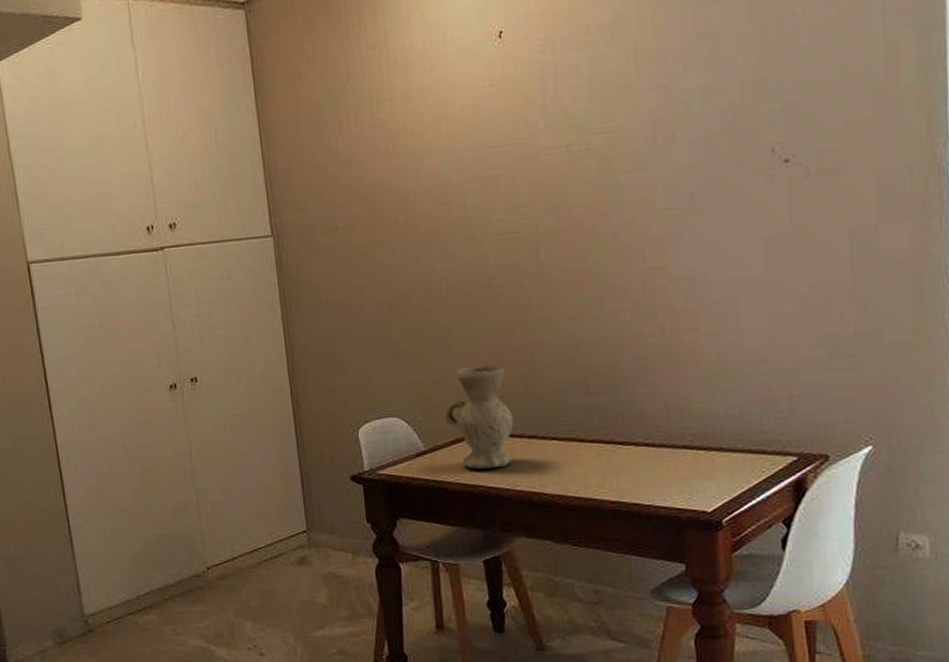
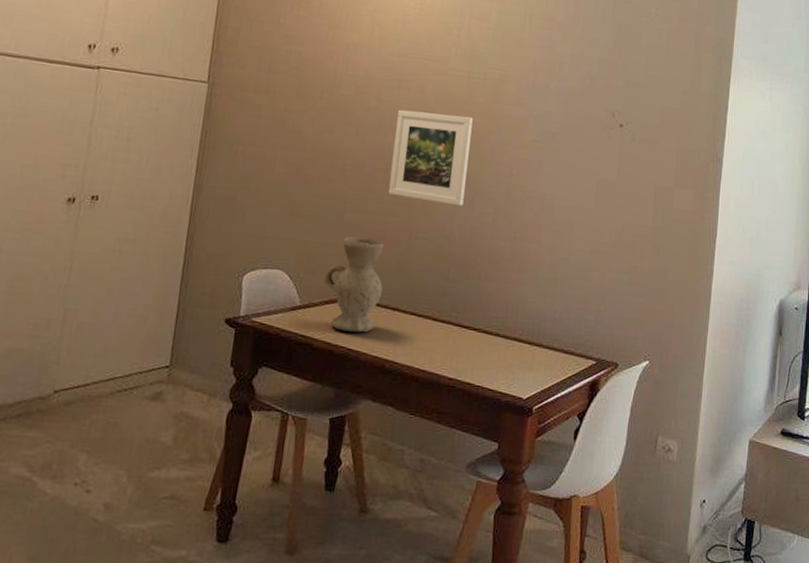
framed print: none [489,200,590,312] -> present [388,109,473,206]

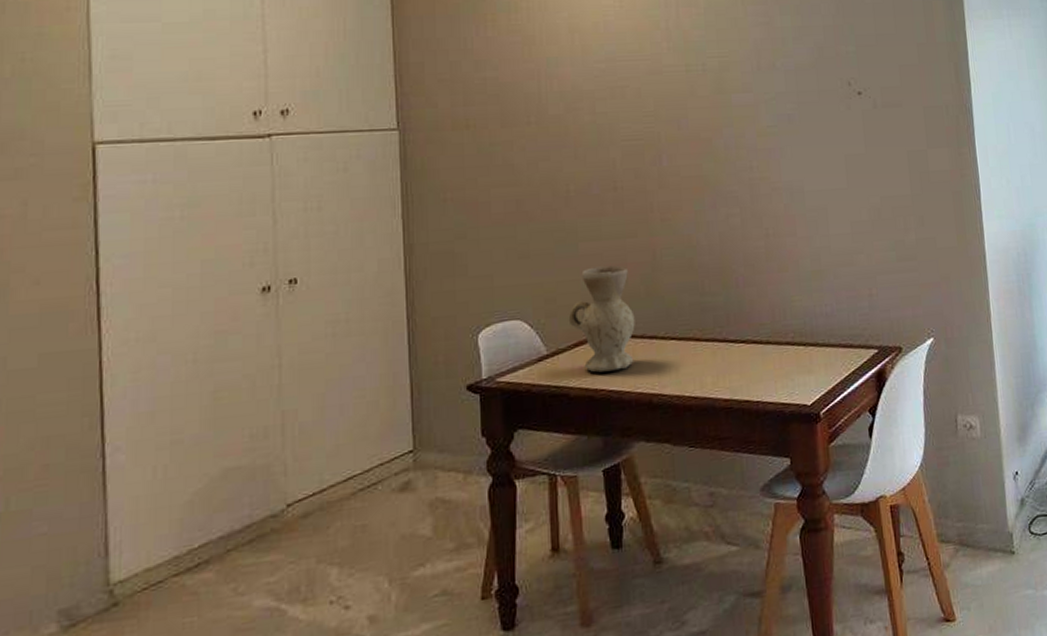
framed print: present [388,109,473,206] -> none [617,114,706,215]

